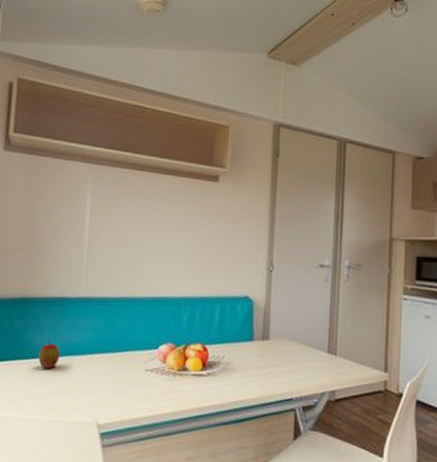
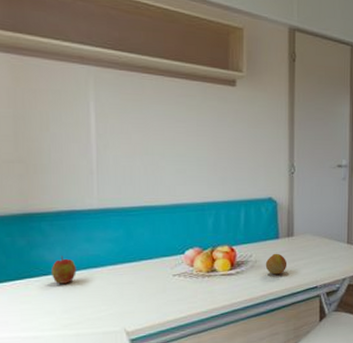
fruit: none [237,356,261,381] -> present [265,253,287,275]

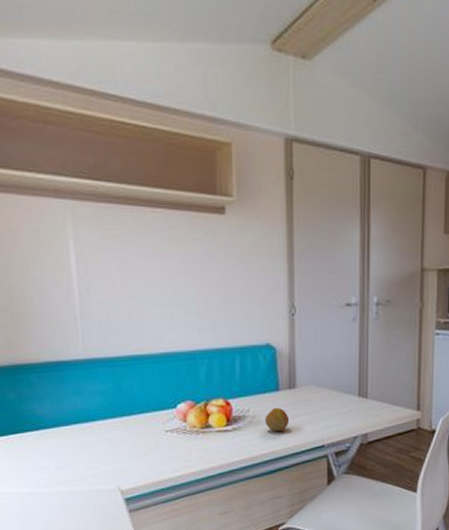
apple: present [51,256,77,284] -> none [42,410,67,439]

